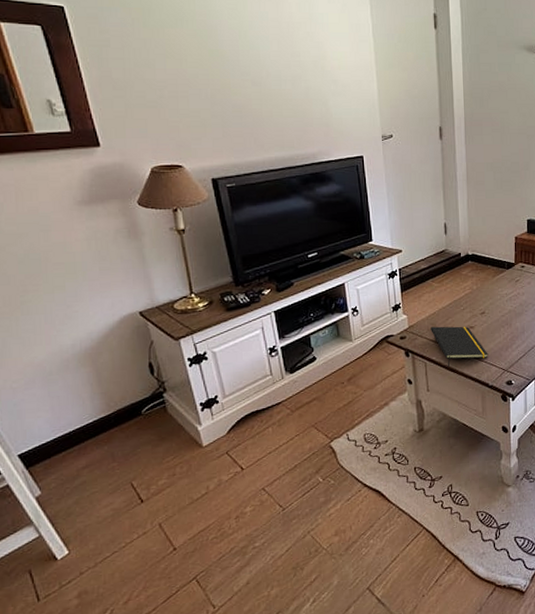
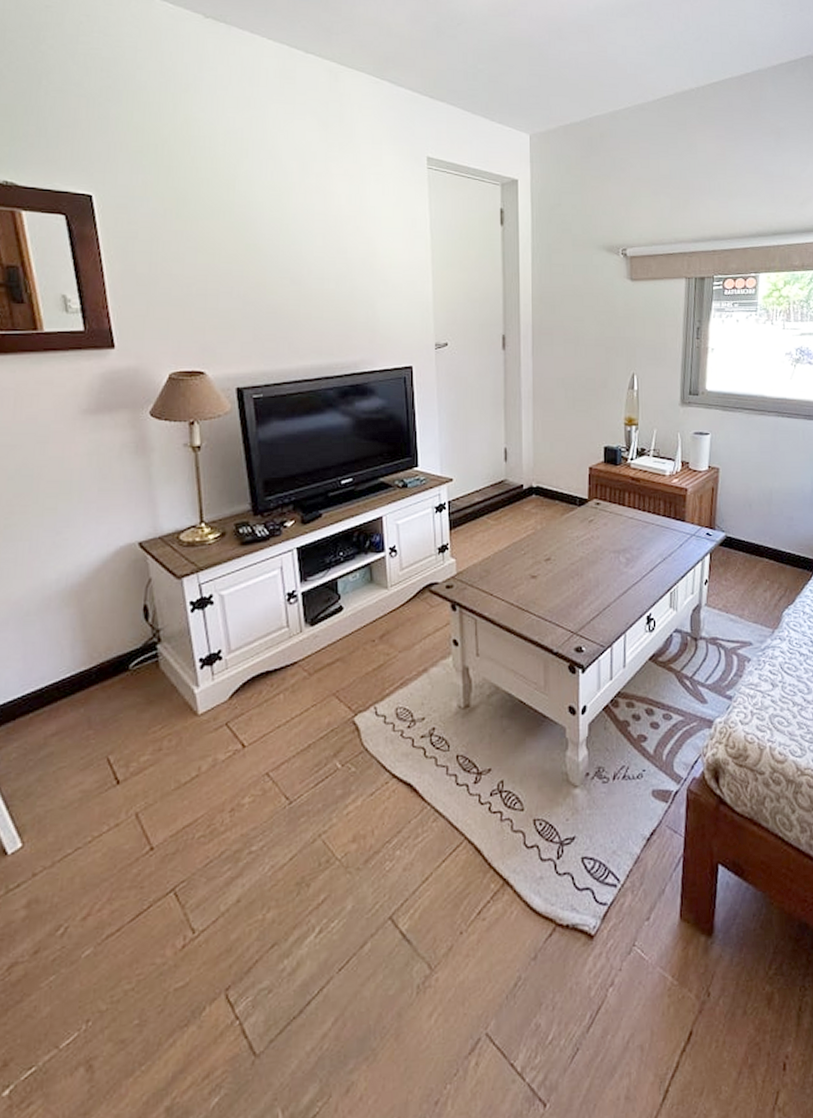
notepad: present [431,326,488,367] -> none [484,574,554,626]

